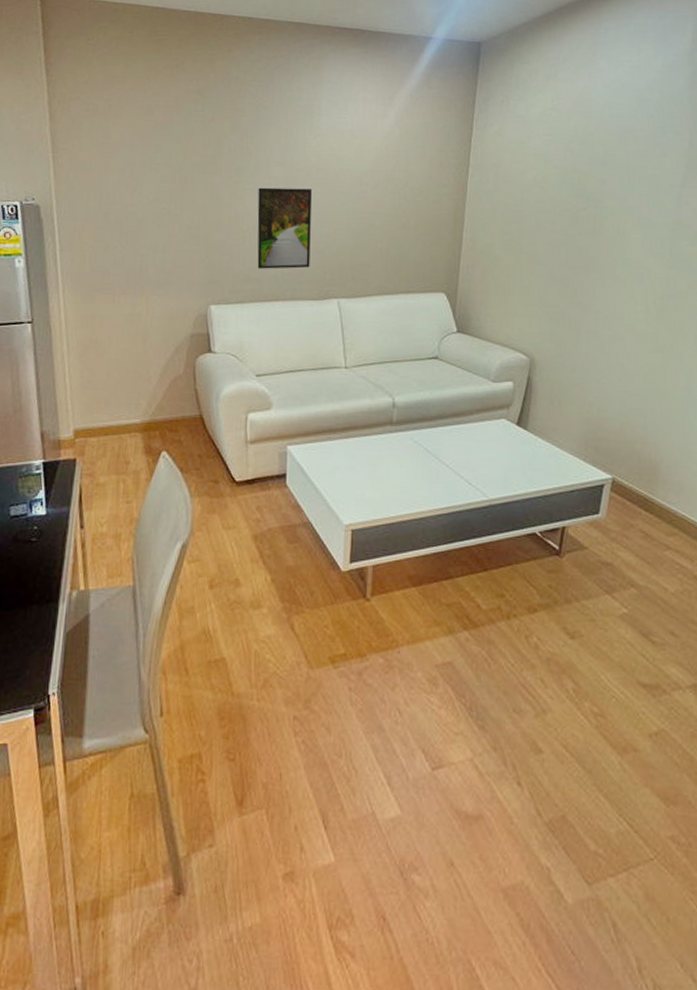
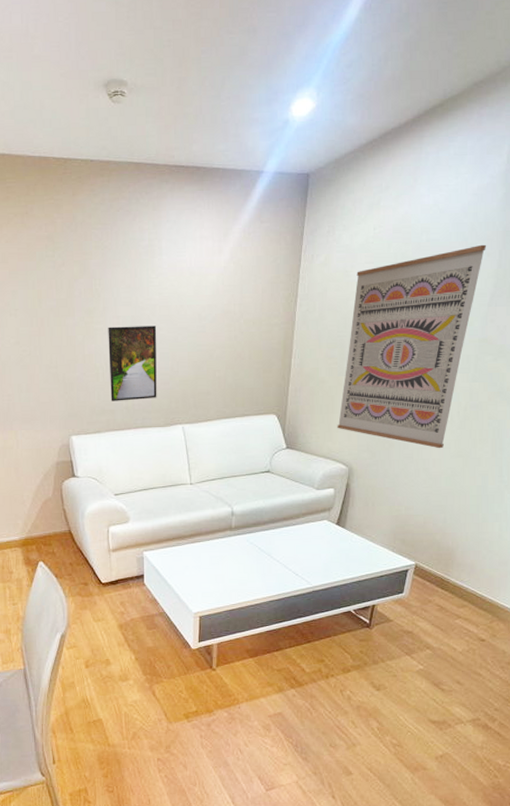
wall art: none [515,122,676,342] -> present [337,244,487,449]

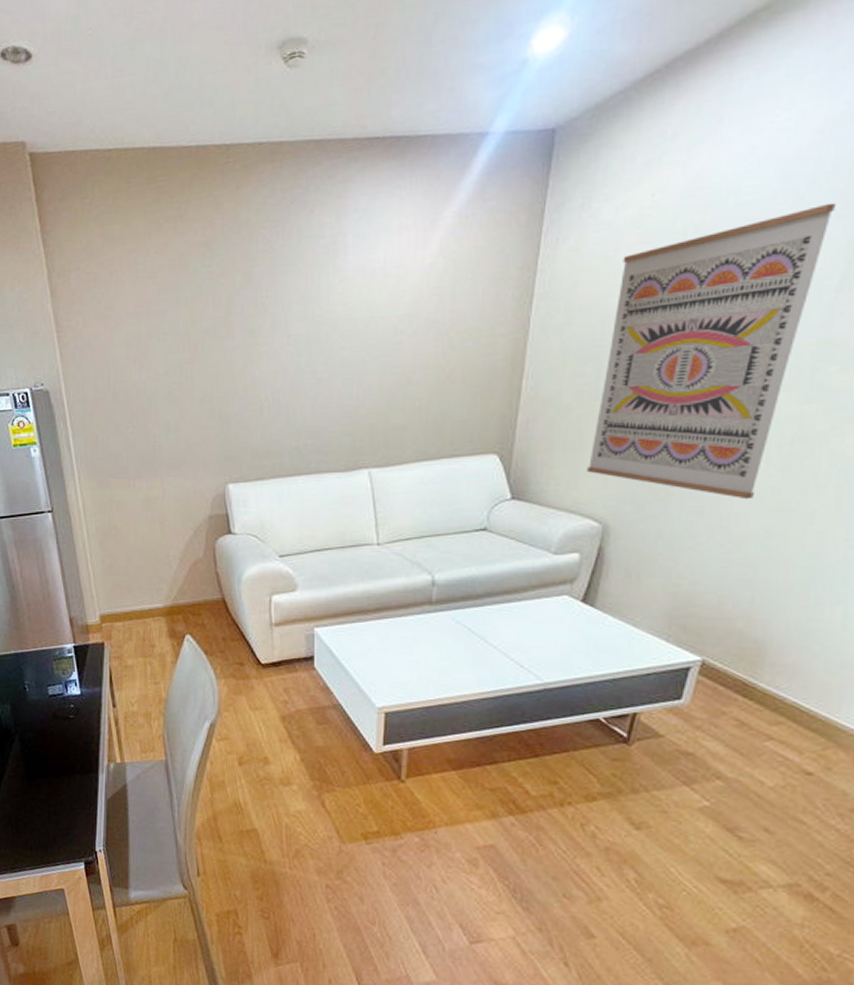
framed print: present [108,325,157,401] -> none [276,344,338,441]

